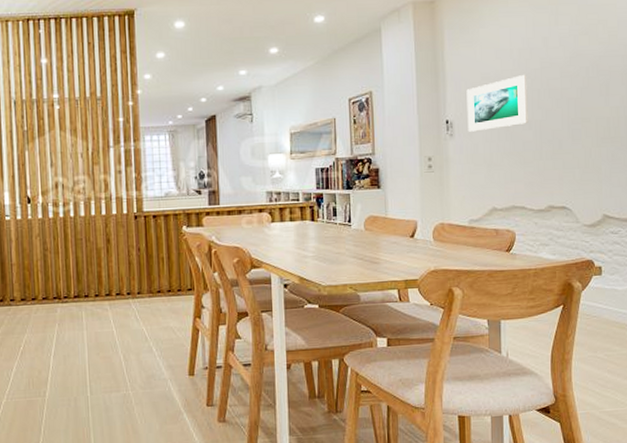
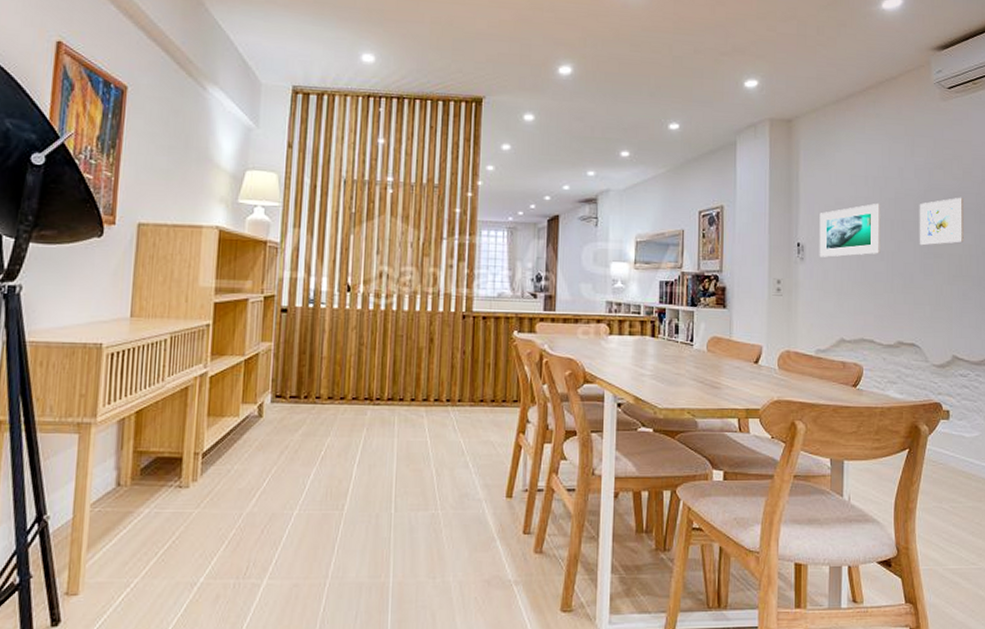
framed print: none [565,60,611,112] -> present [919,197,964,246]

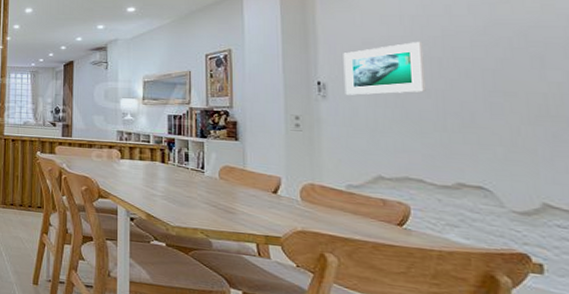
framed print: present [919,197,964,246] -> none [477,31,549,84]

